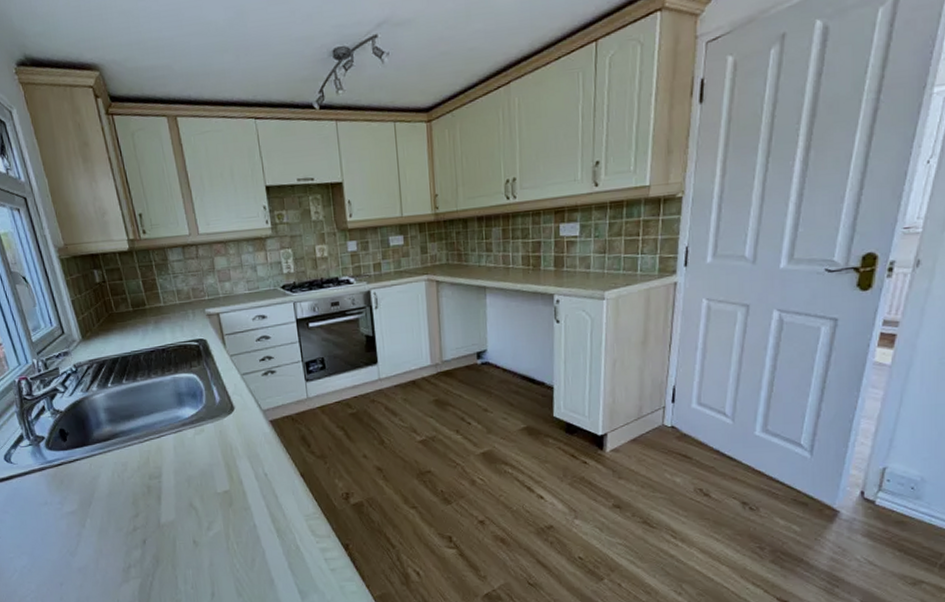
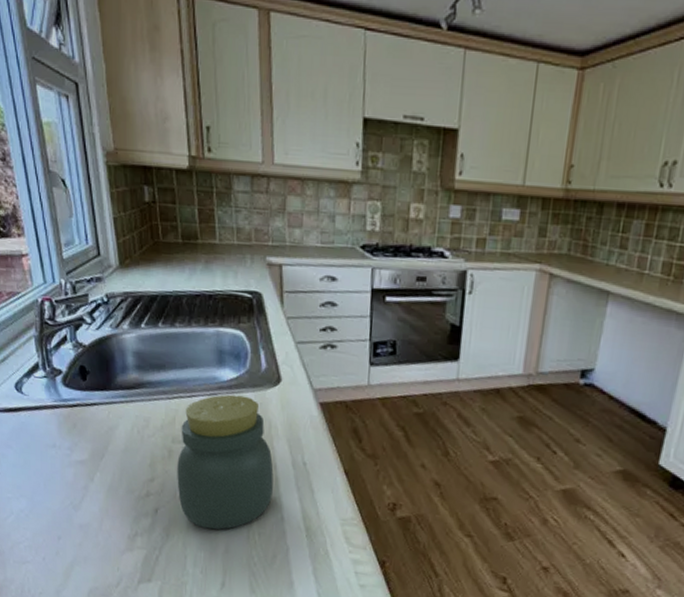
jar: none [155,427,243,548] -> present [177,394,274,530]

